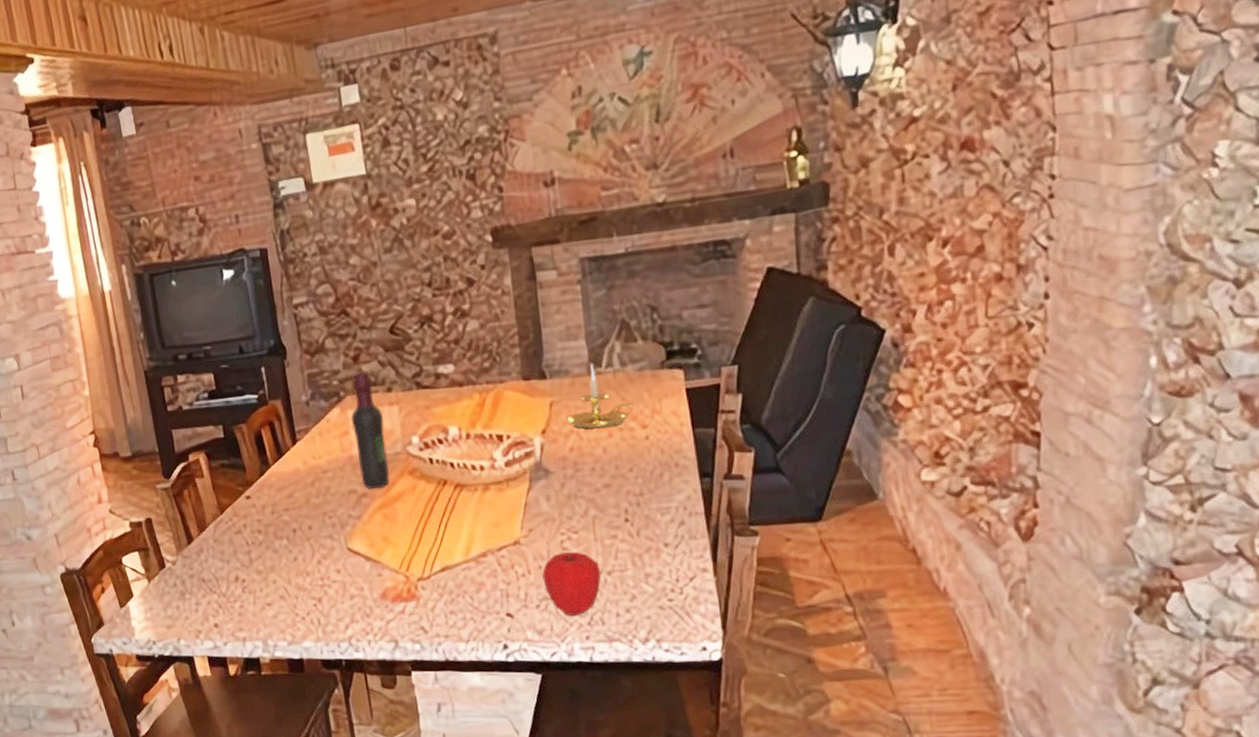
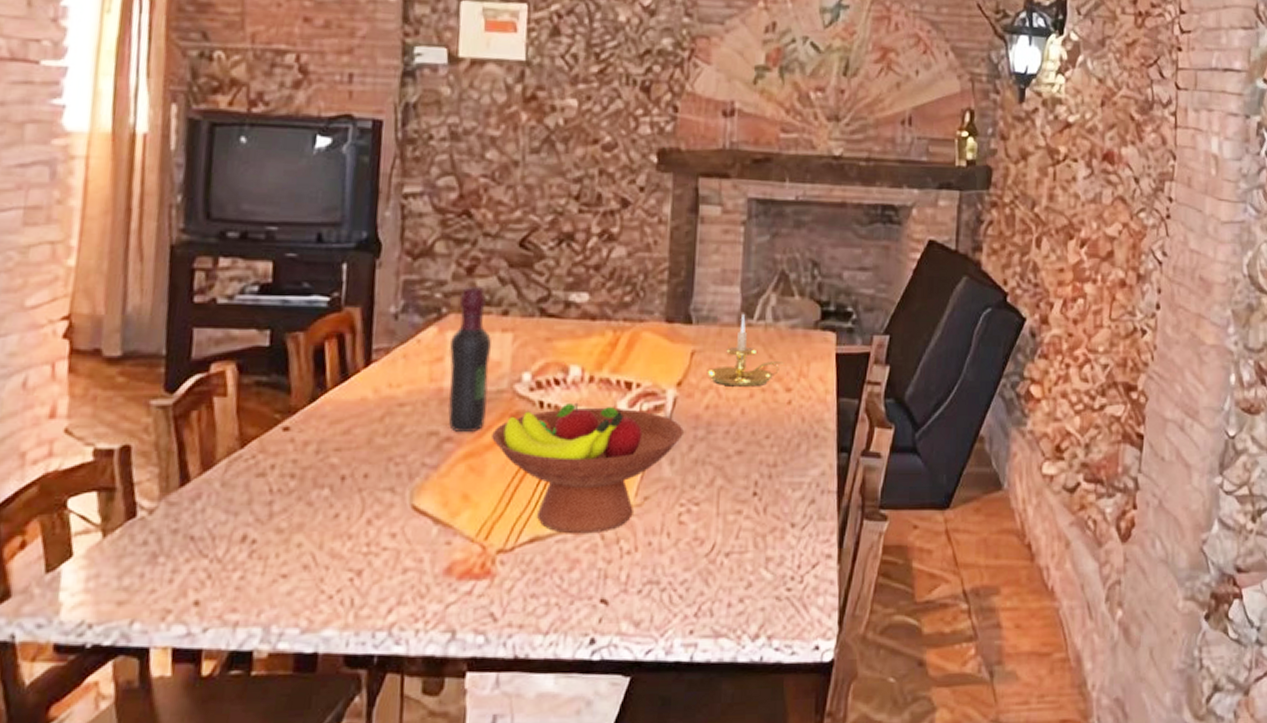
fruit bowl: none [397,456,554,563] -> present [492,402,684,534]
apple: present [542,552,601,617] -> none [651,527,718,606]

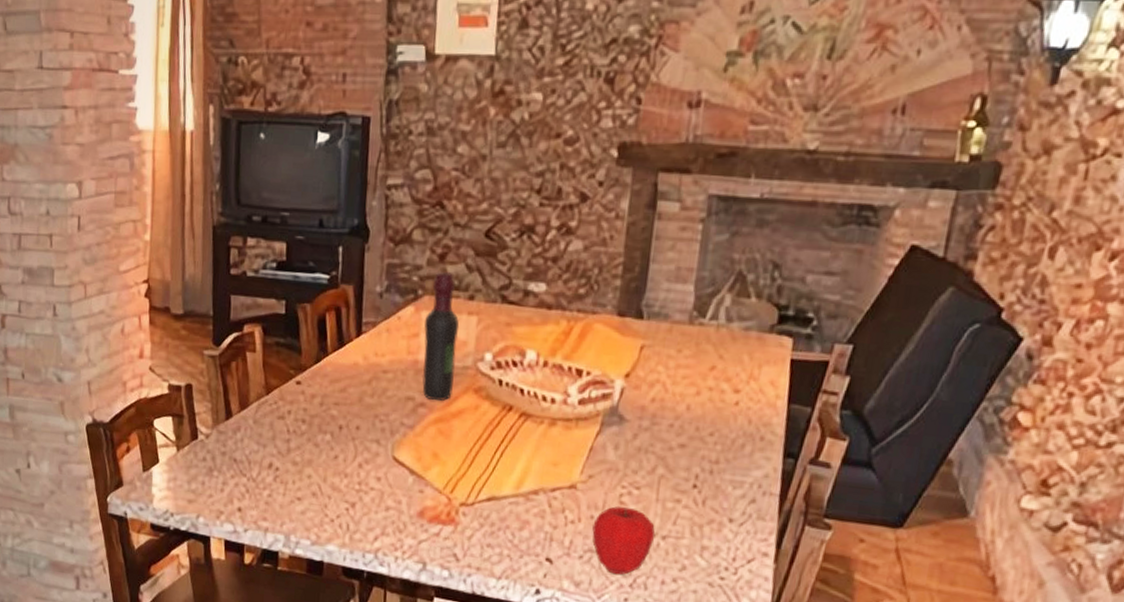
fruit bowl: present [492,402,684,534] -> none [458,383,629,501]
apple: none [651,527,718,606] -> present [592,506,656,575]
candle holder: present [707,314,784,387] -> none [655,313,734,385]

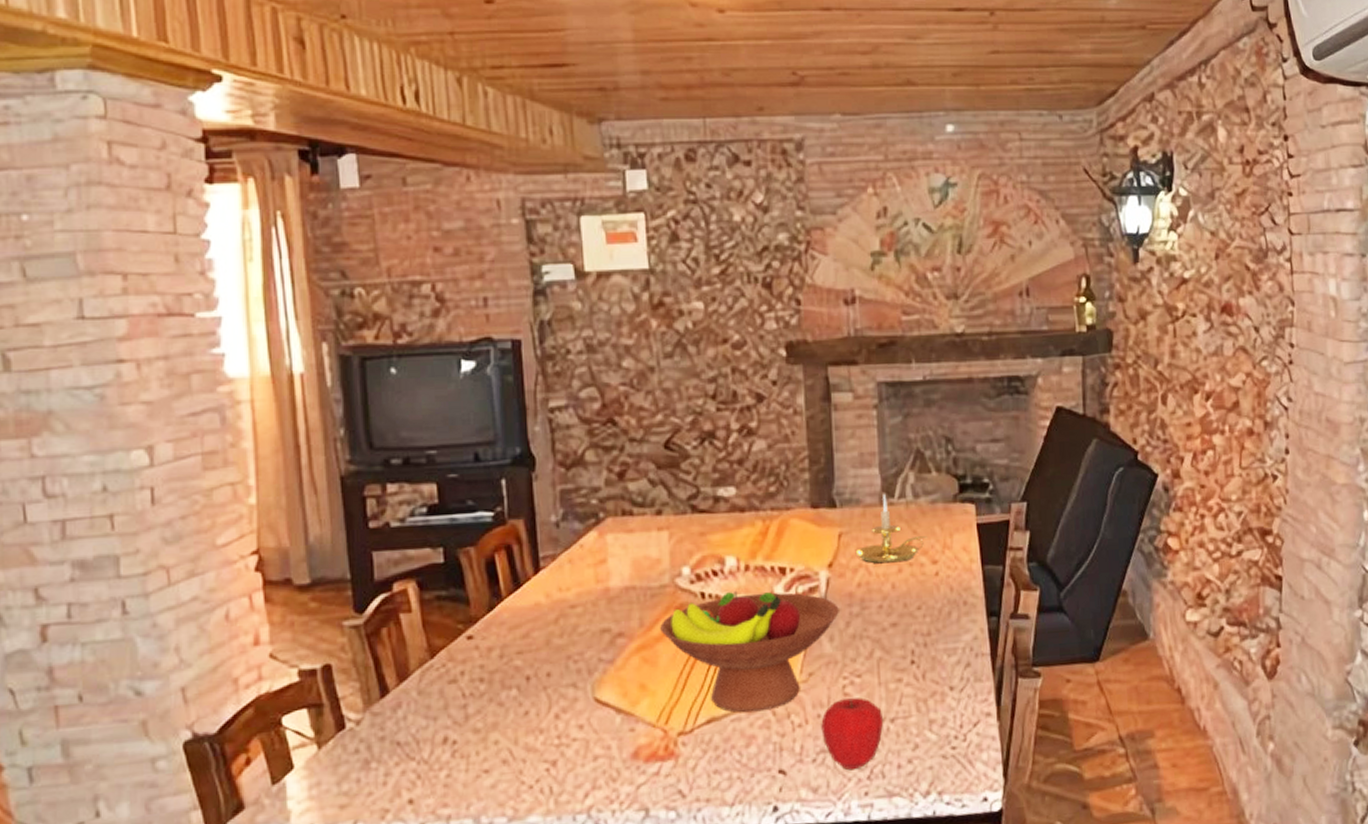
wine bottle: present [422,272,460,401] -> none [611,490,652,627]
fruit bowl: none [458,383,629,501] -> present [660,590,839,713]
candle holder: none [655,313,734,385] -> present [855,494,928,564]

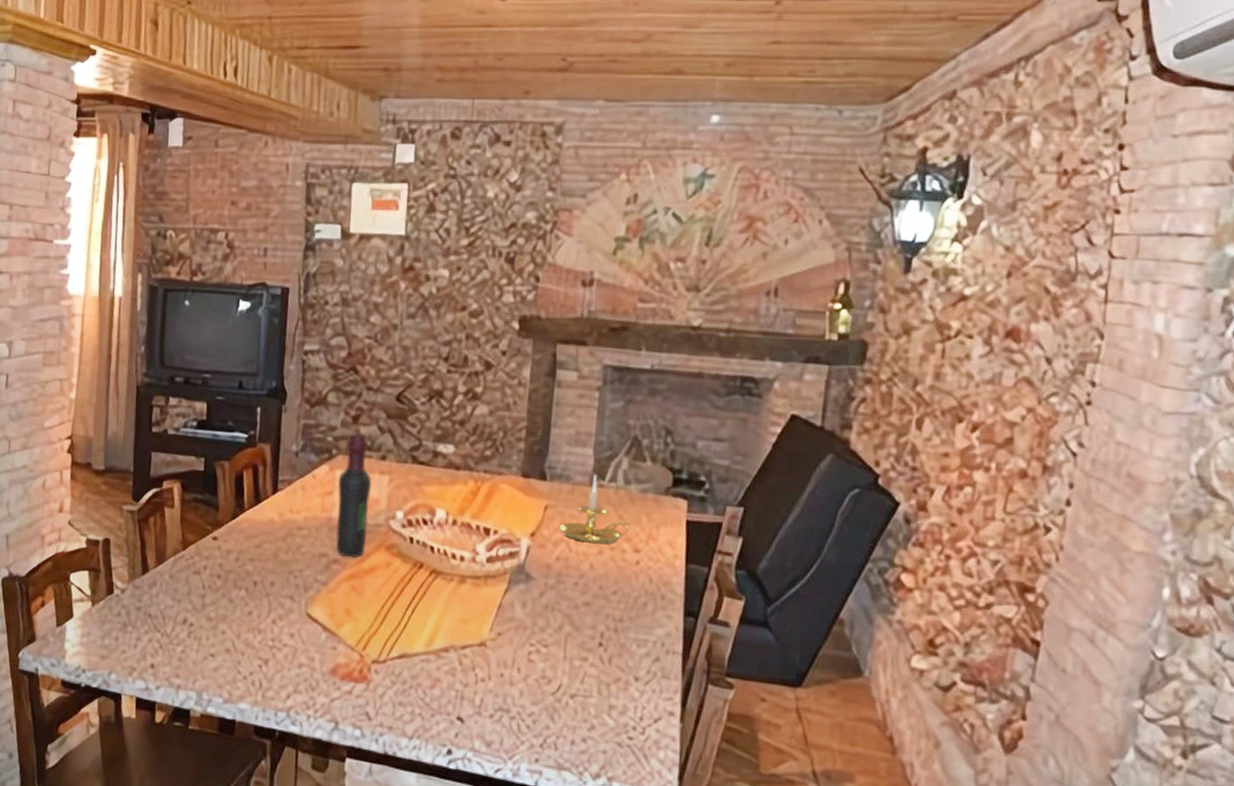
wine bottle: none [611,490,652,627] -> present [335,433,372,558]
fruit bowl: present [660,590,839,713] -> none [370,541,536,659]
apple: present [821,697,884,771] -> none [502,664,564,735]

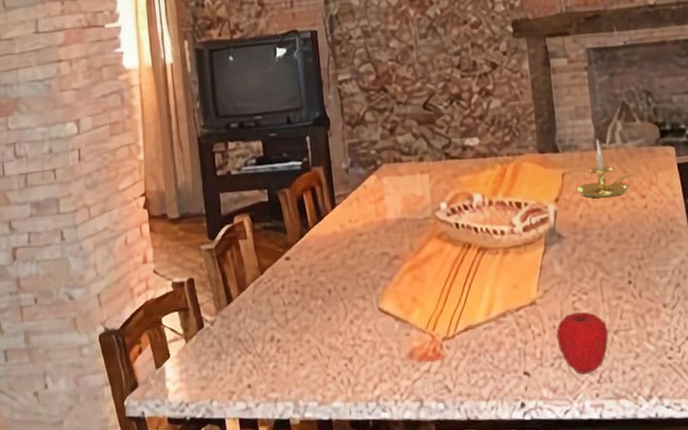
wine bottle: present [335,433,372,558] -> none [386,142,419,251]
apple: none [502,664,564,735] -> present [556,312,609,375]

